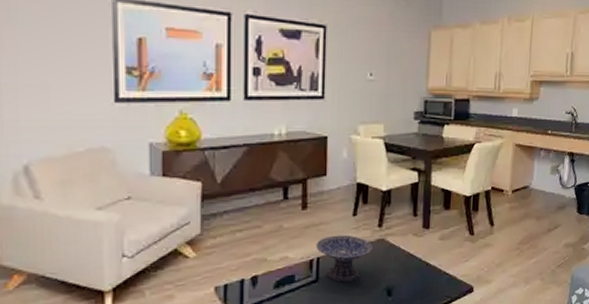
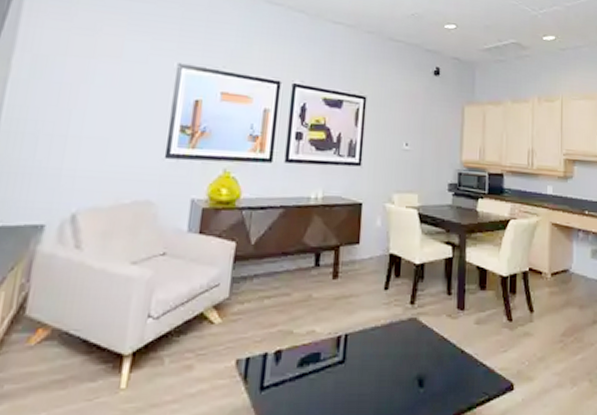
decorative bowl: present [316,234,373,283] -> none [344,310,405,366]

